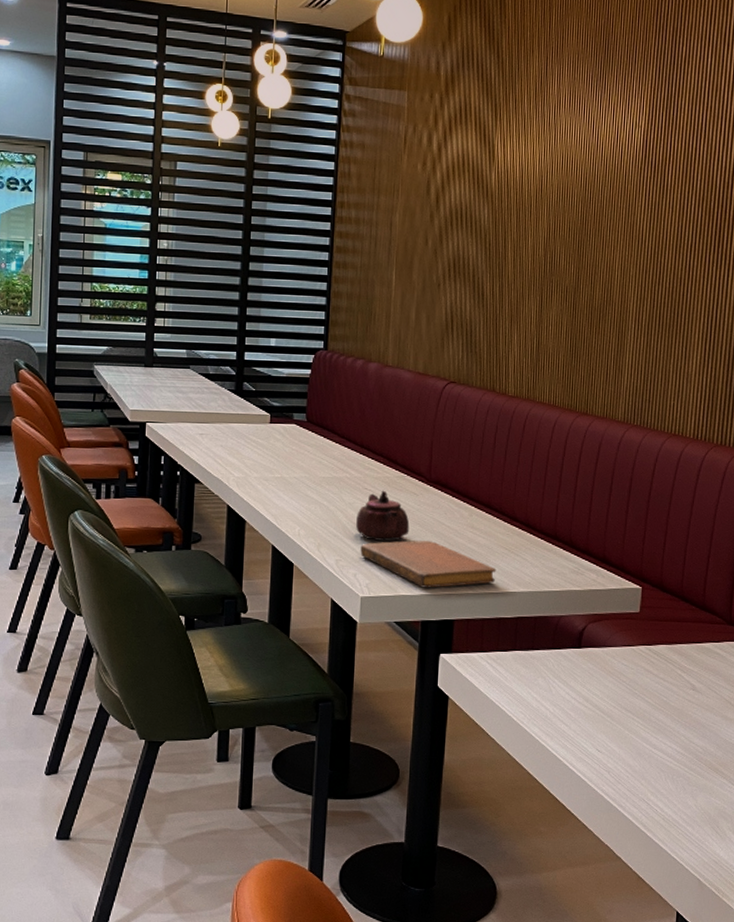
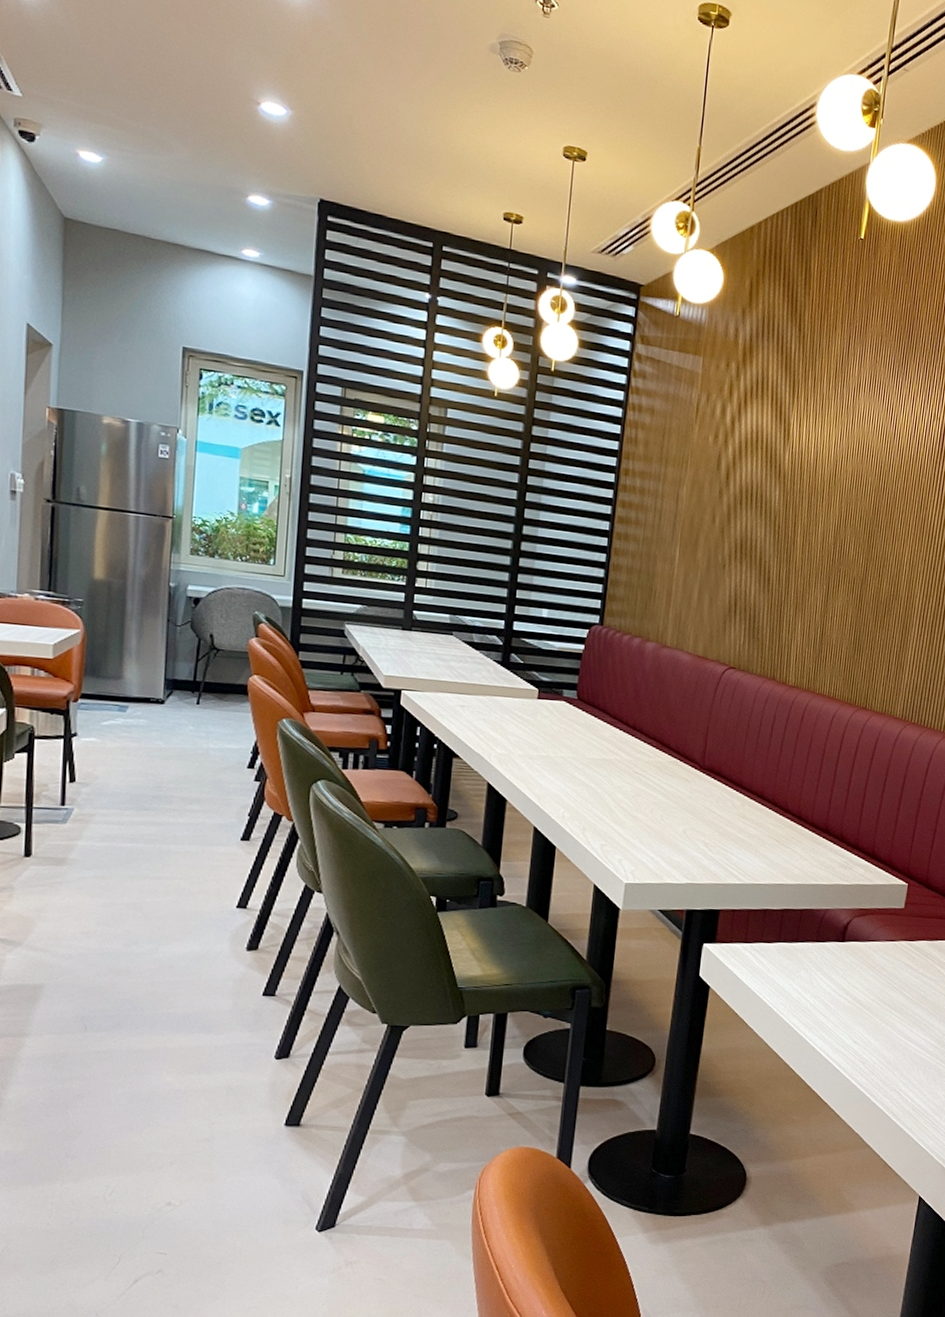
teapot: present [356,490,410,541] -> none [624,775,680,828]
notebook: present [360,540,497,588] -> none [627,828,766,877]

